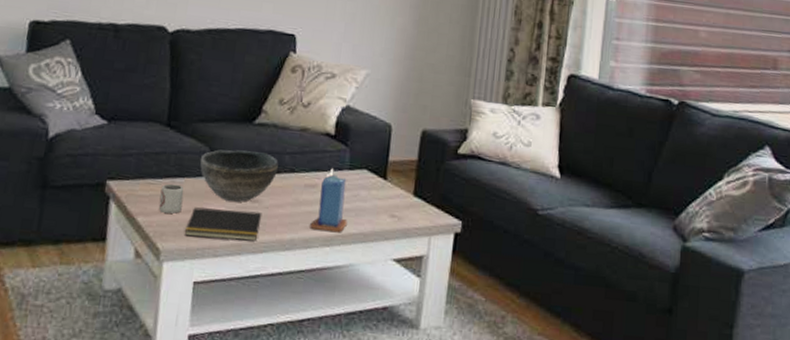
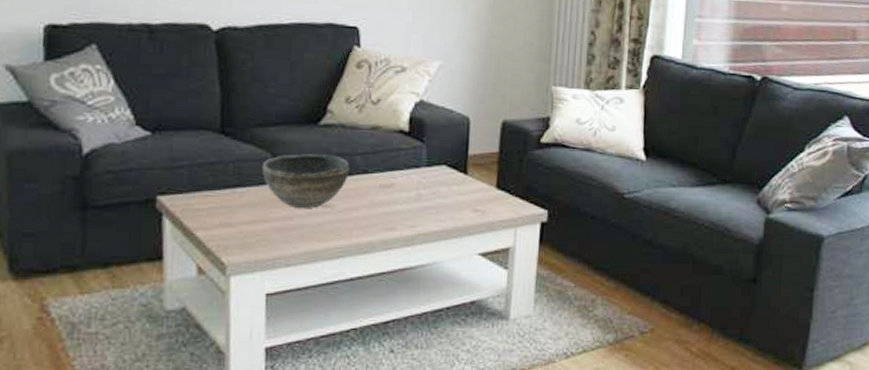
cup: present [159,183,185,214] -> none [219,194,247,225]
notepad: present [184,207,263,242] -> none [251,216,336,248]
candle: present [310,168,347,233] -> none [388,166,428,232]

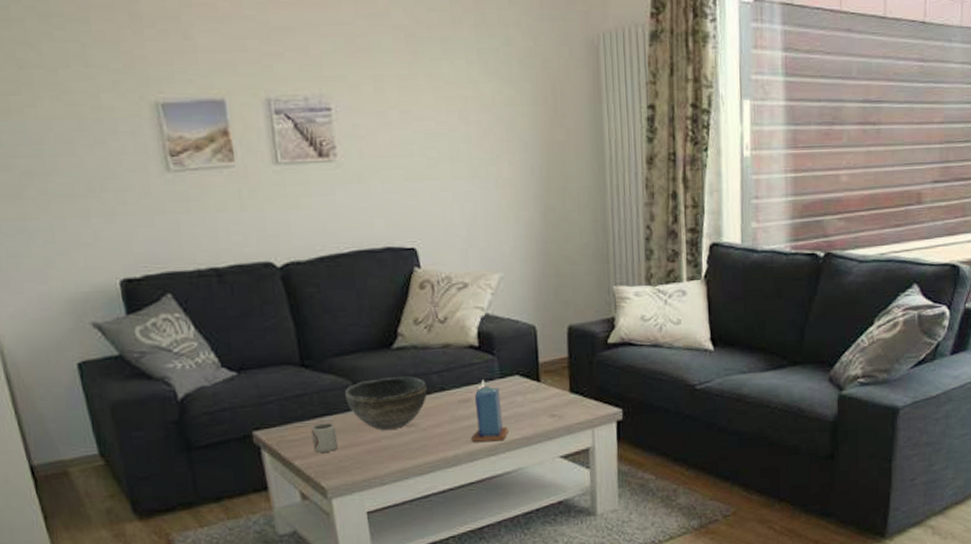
cup: none [219,194,247,225] -> present [311,422,338,453]
candle: none [388,166,428,232] -> present [471,380,509,442]

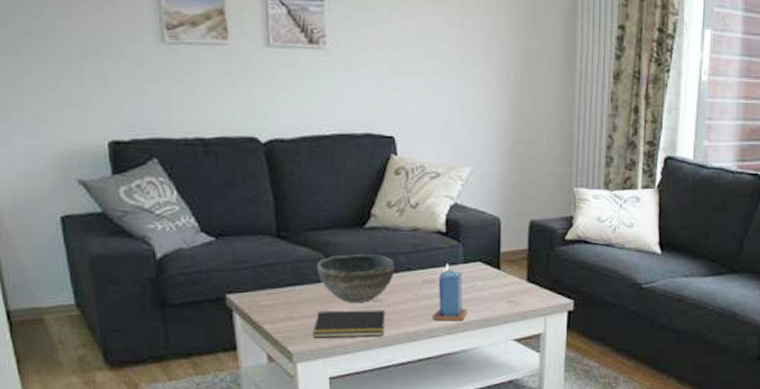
cup: present [311,422,338,453] -> none [282,292,306,319]
notepad: none [345,435,422,471] -> present [312,310,386,338]

